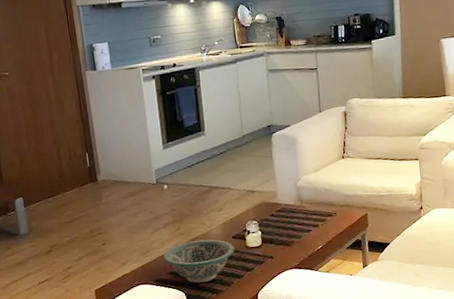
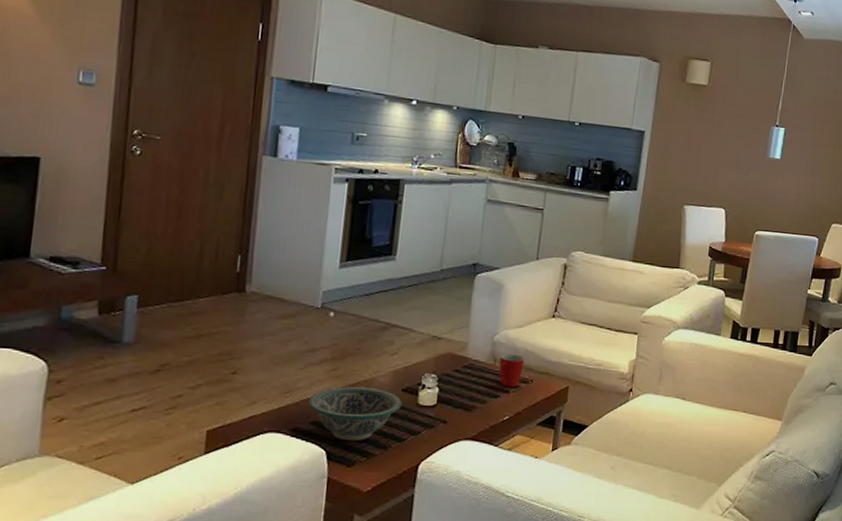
mug: none [305,194,327,222] -> present [499,353,525,387]

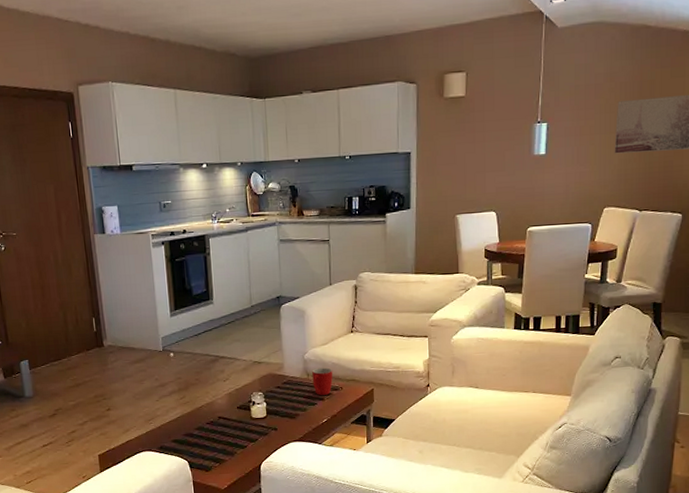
bowl: present [308,386,402,441] -> none [167,408,239,452]

